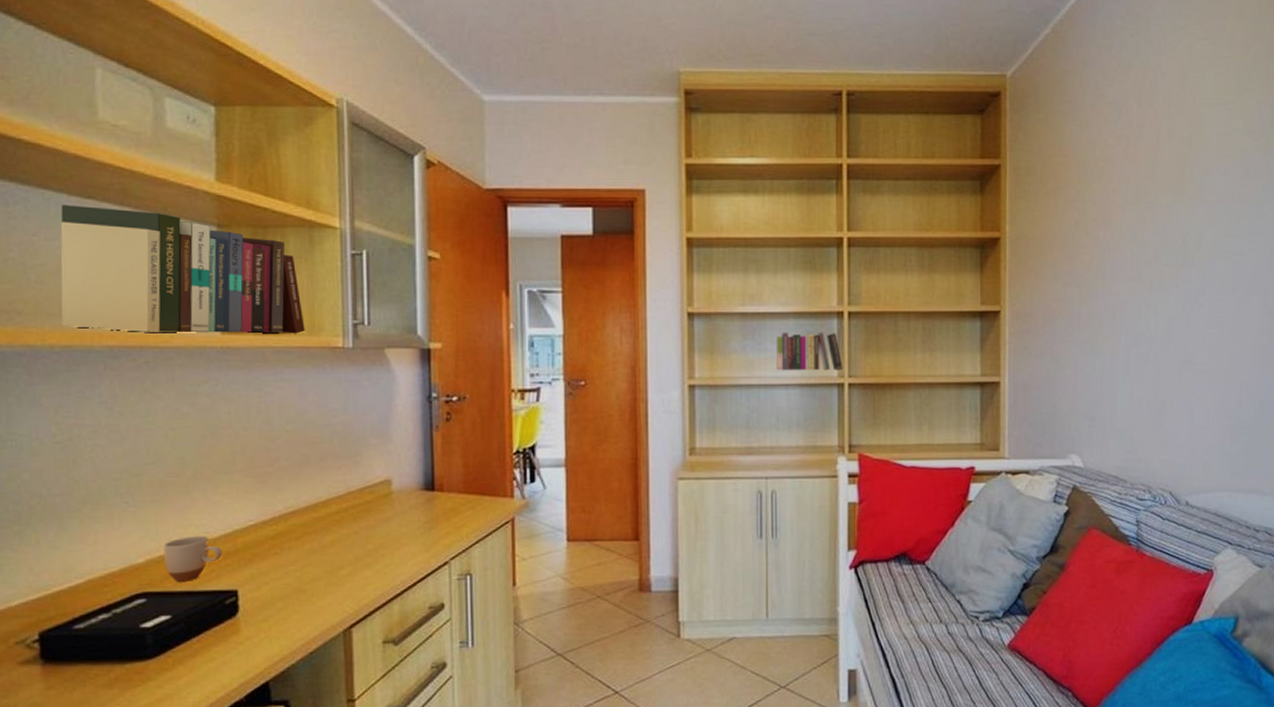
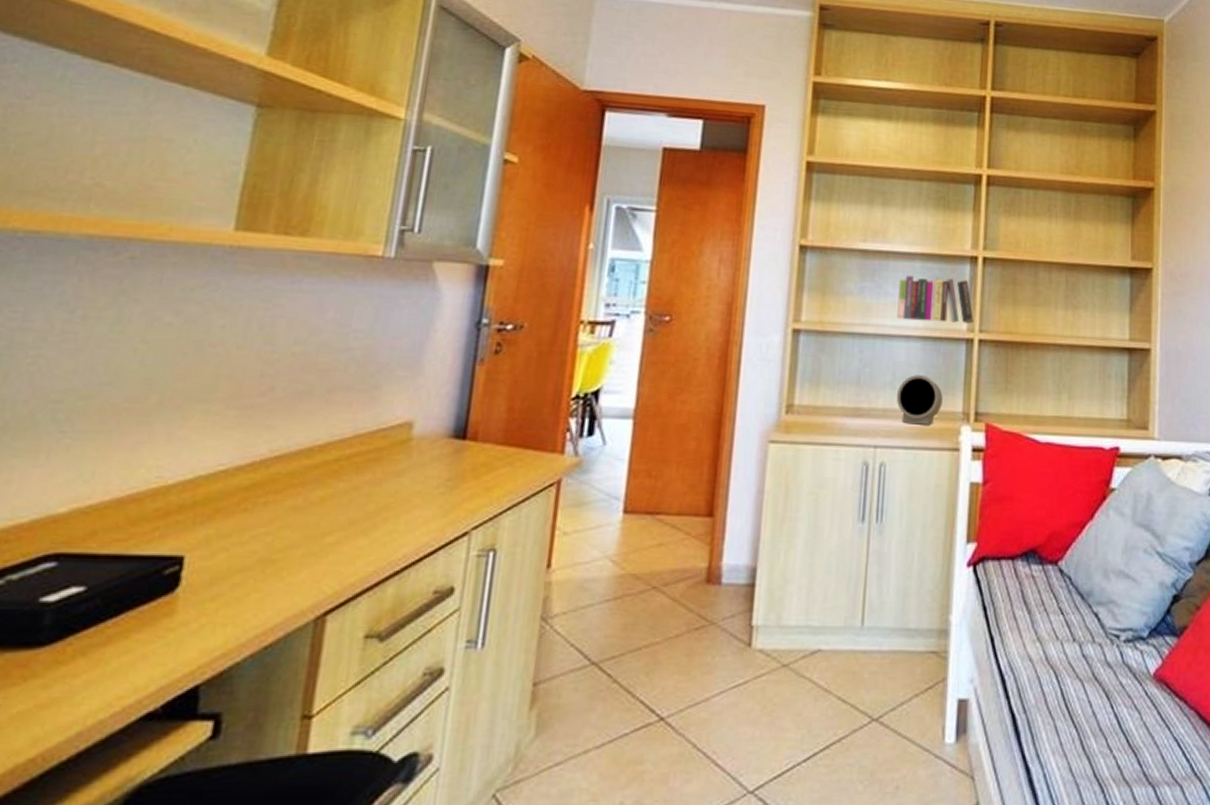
books: present [60,205,305,334] -> none [34,67,343,237]
mug: present [163,536,223,582] -> none [93,481,176,541]
clock: none [781,417,821,458] -> present [896,375,943,425]

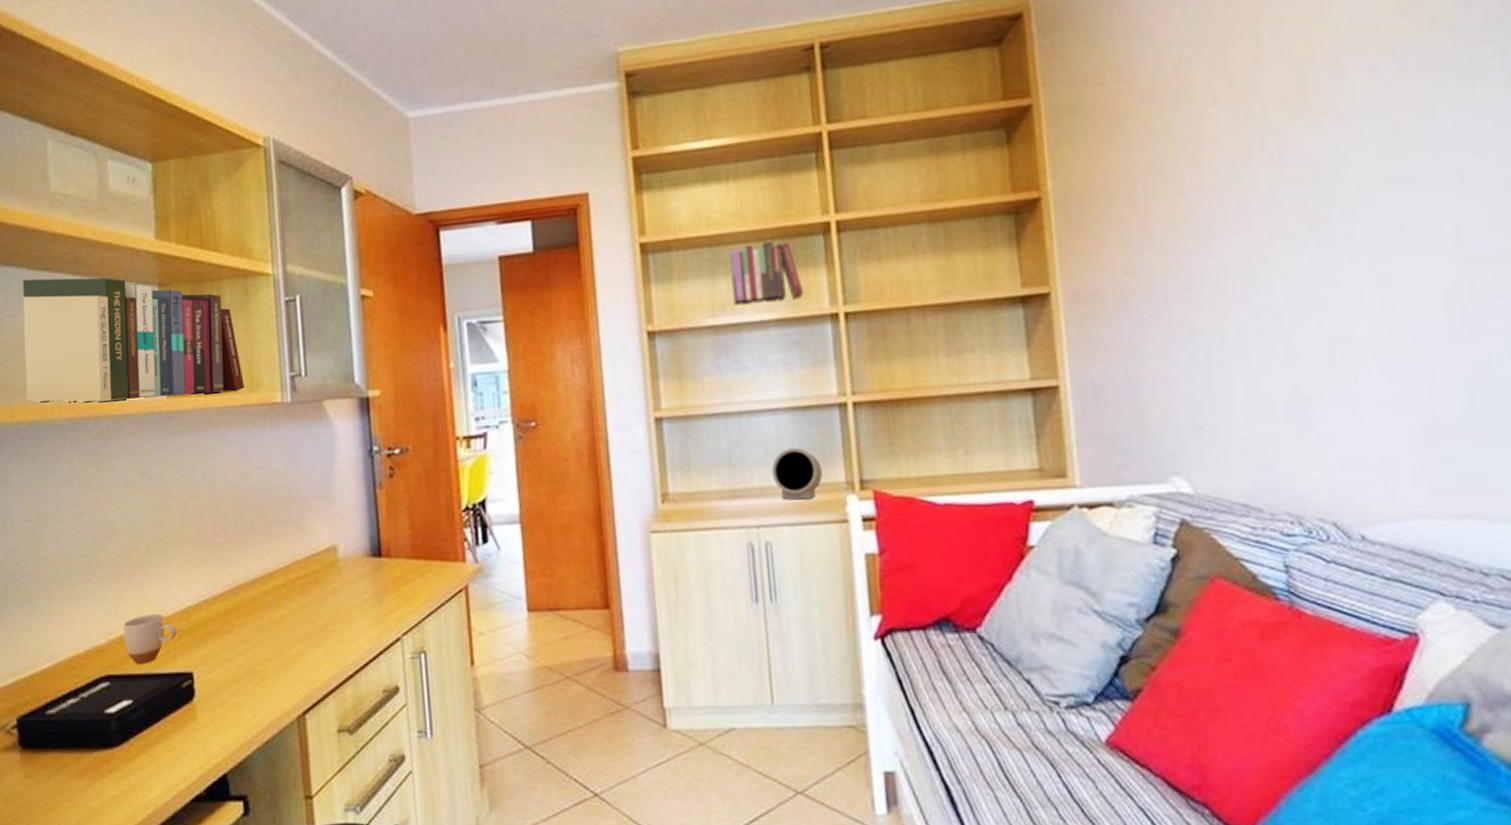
books: none [34,67,343,237] -> present [22,277,244,402]
mug: none [93,481,176,541] -> present [122,614,177,664]
books: none [885,182,951,240] -> present [729,241,804,306]
books: present [897,275,974,324] -> none [756,340,844,393]

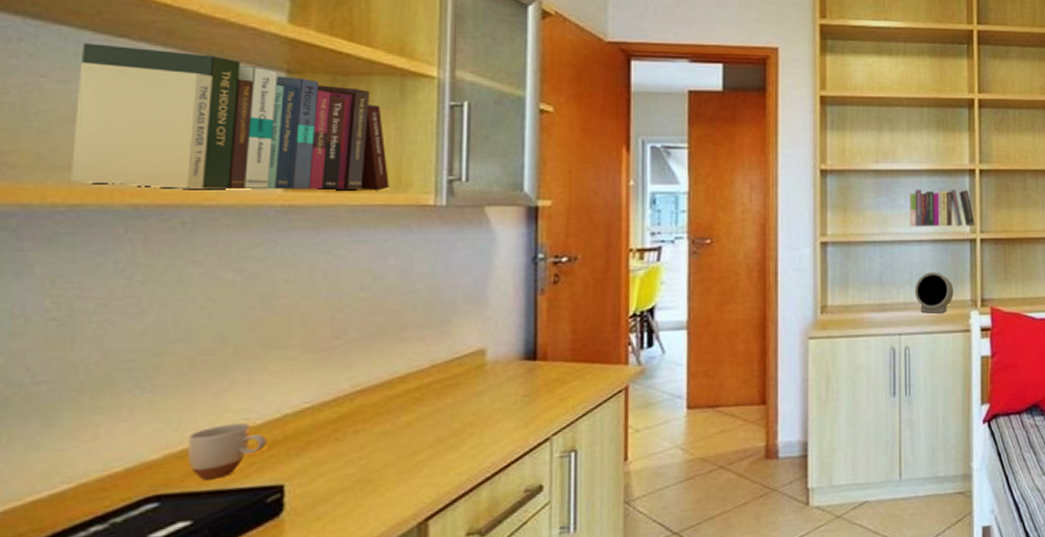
books: present [729,241,804,306] -> none [894,108,951,157]
books: none [756,340,844,393] -> present [909,189,975,227]

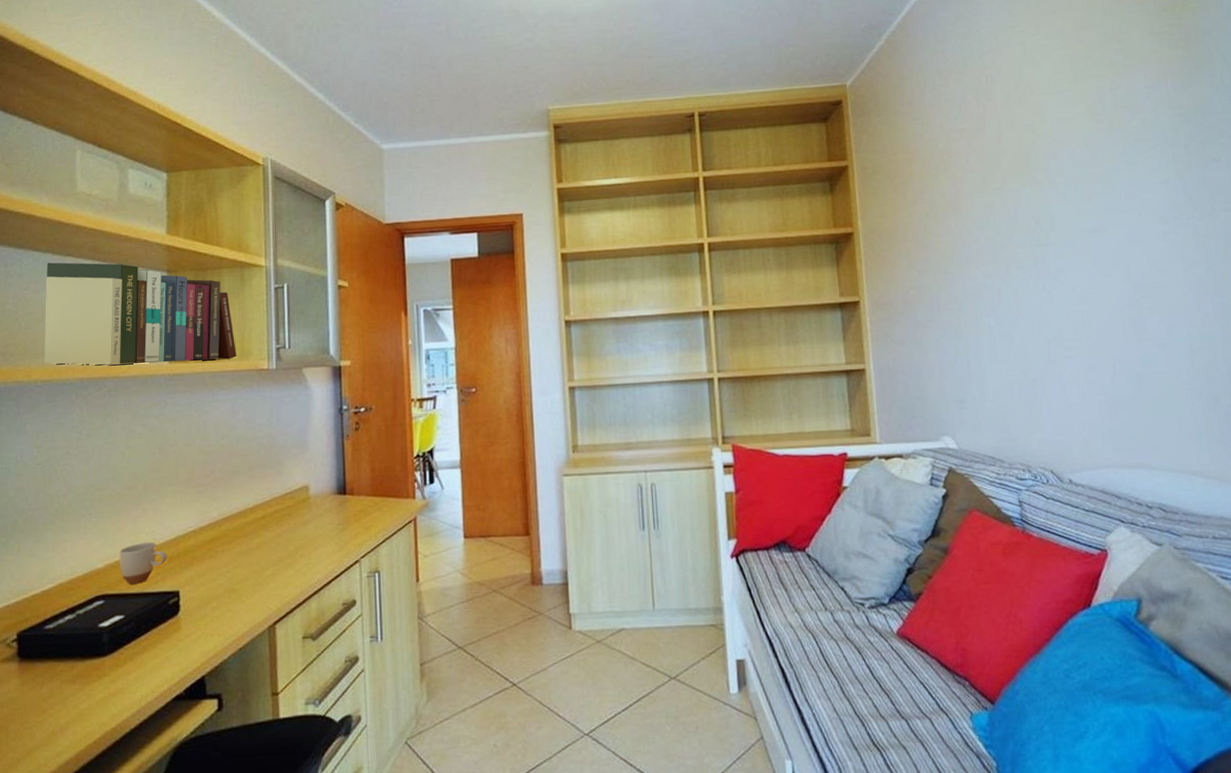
books: present [909,189,975,227] -> none [647,331,712,370]
clock: present [914,272,954,314] -> none [656,412,695,451]

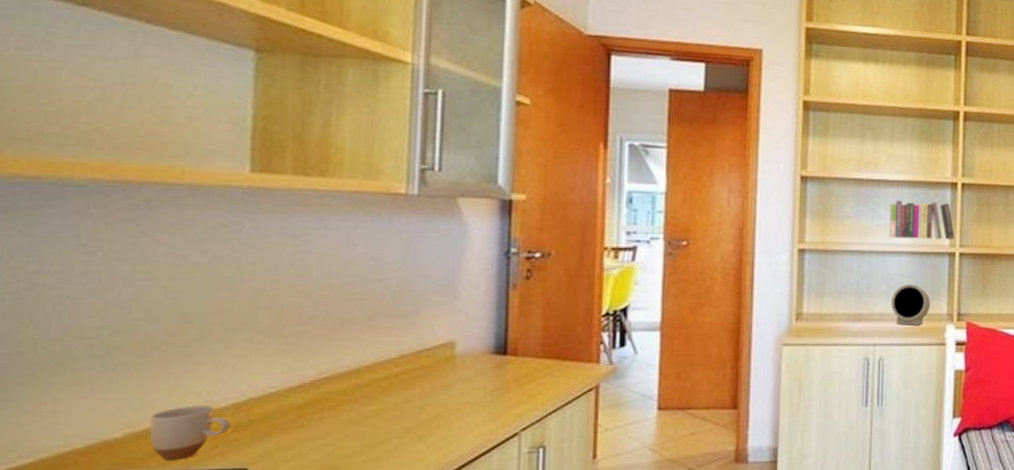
books: present [44,262,237,365] -> none [30,10,360,177]
books: none [647,331,712,370] -> present [889,200,955,240]
clock: none [656,412,695,451] -> present [890,284,930,325]

